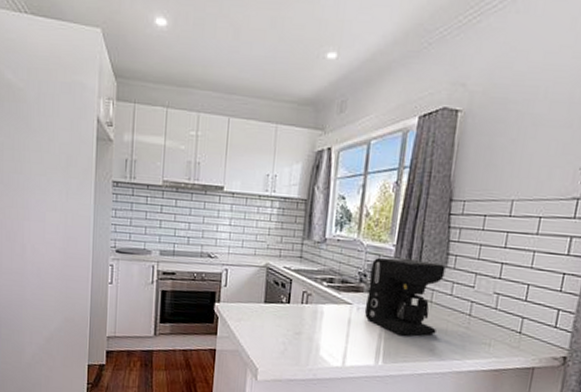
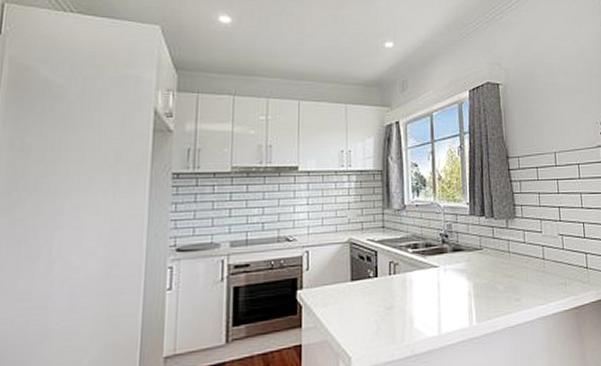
coffee maker: present [364,257,446,336] -> none [451,214,519,290]

